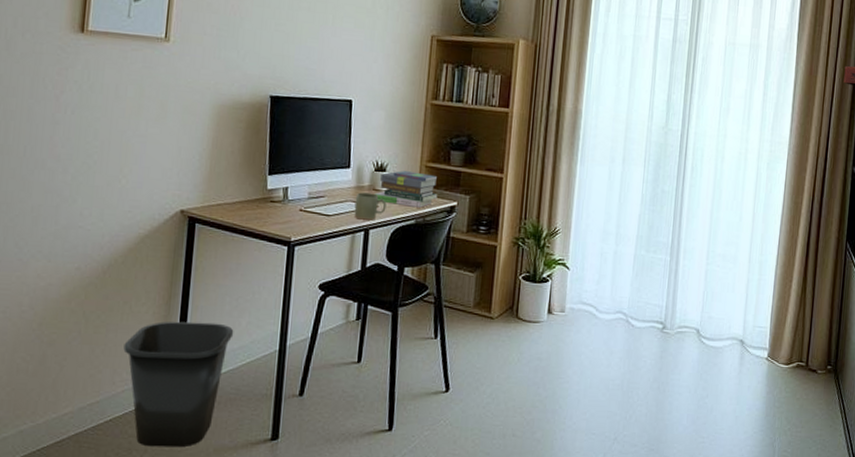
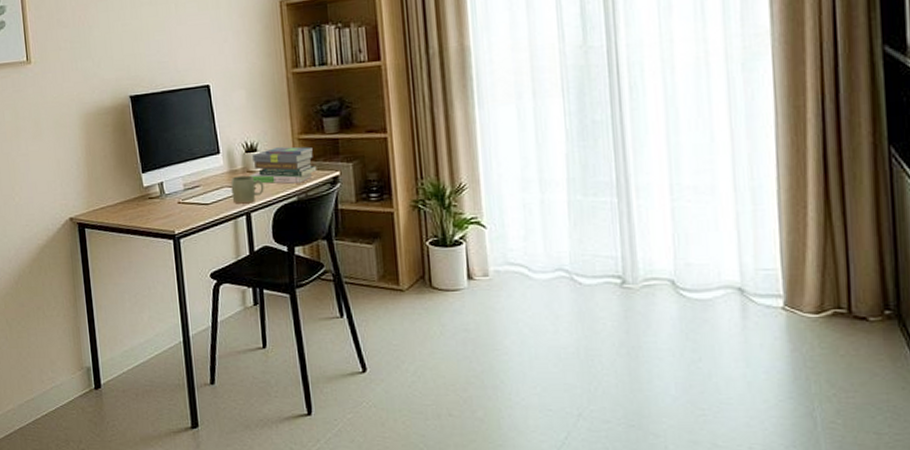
waste bin: present [123,321,234,447] -> none [44,320,139,438]

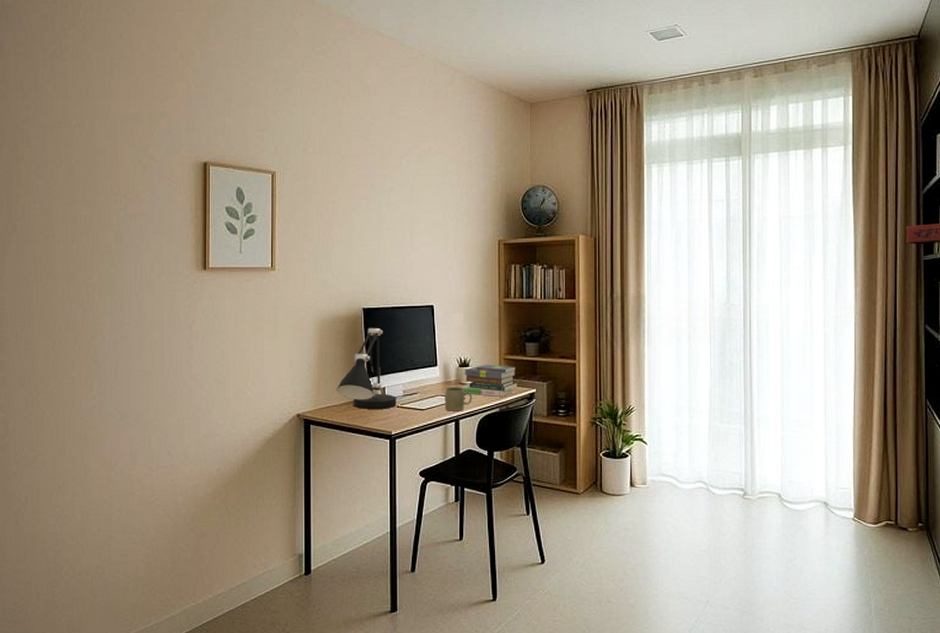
desk lamp: none [109,116,178,208] -> present [336,327,397,409]

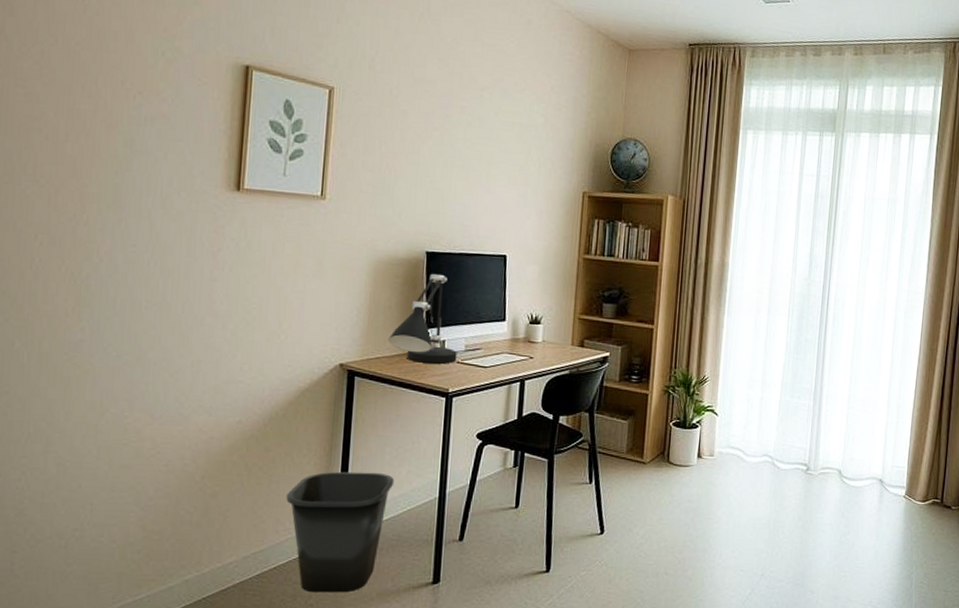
waste bin: none [261,510,351,621] -> present [286,471,395,593]
mug: present [444,387,472,411] -> none [510,344,541,371]
books: present [460,365,518,397] -> none [529,323,591,358]

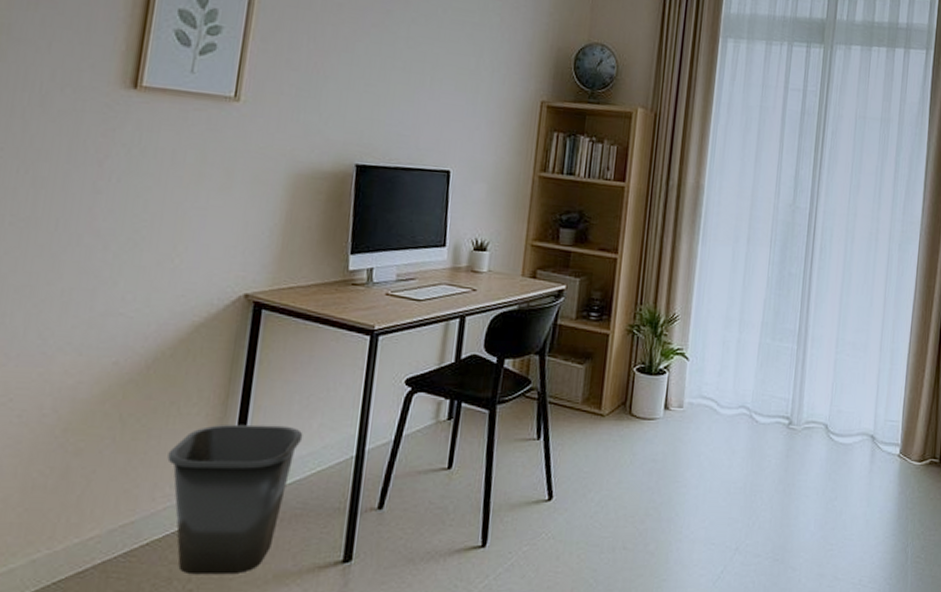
desk lamp: present [388,273,457,364] -> none [304,189,387,296]

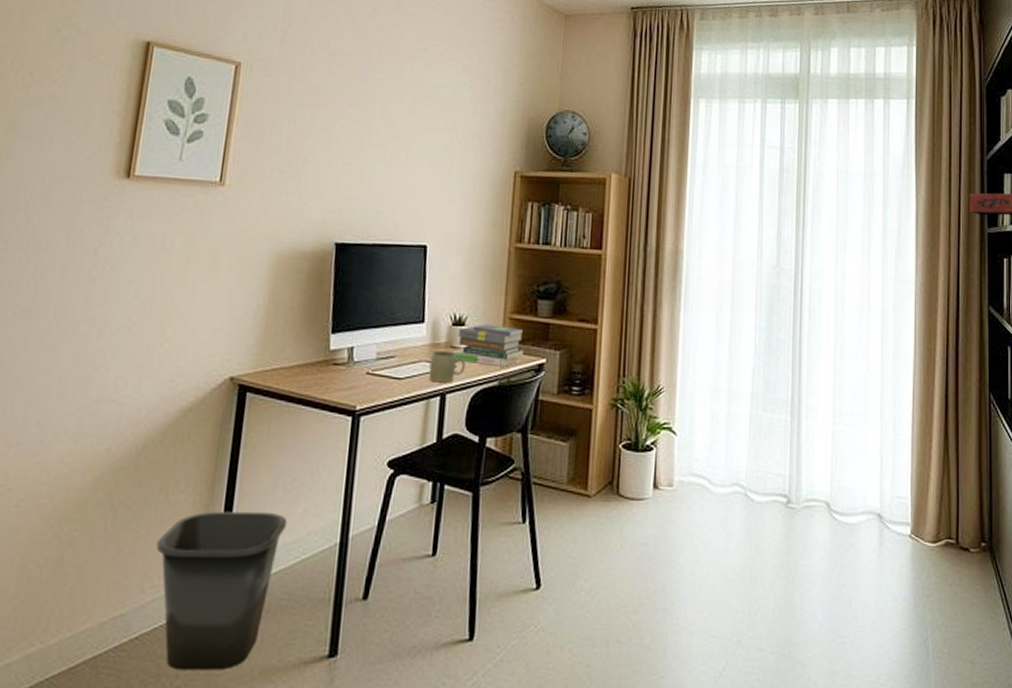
mug: none [448,274,486,306] -> present [428,350,466,383]
books: none [472,250,545,292] -> present [451,324,524,367]

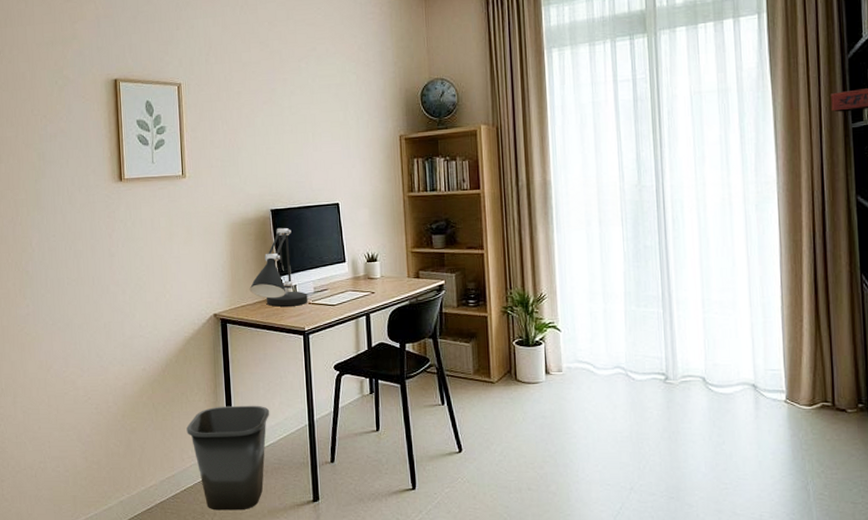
desk lamp: none [287,268,367,376] -> present [249,227,308,307]
mug: present [428,350,466,383] -> none [354,281,382,306]
books: present [451,324,524,367] -> none [369,258,426,290]

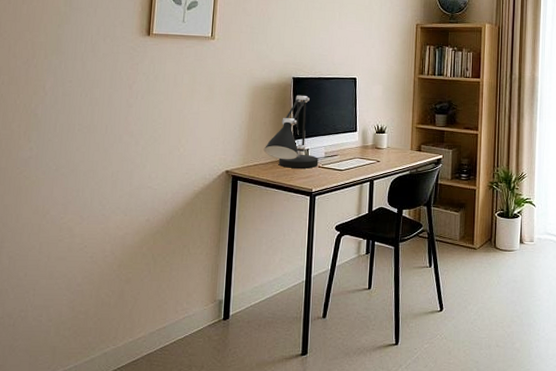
waste bin: present [186,405,270,511] -> none [184,260,270,363]

